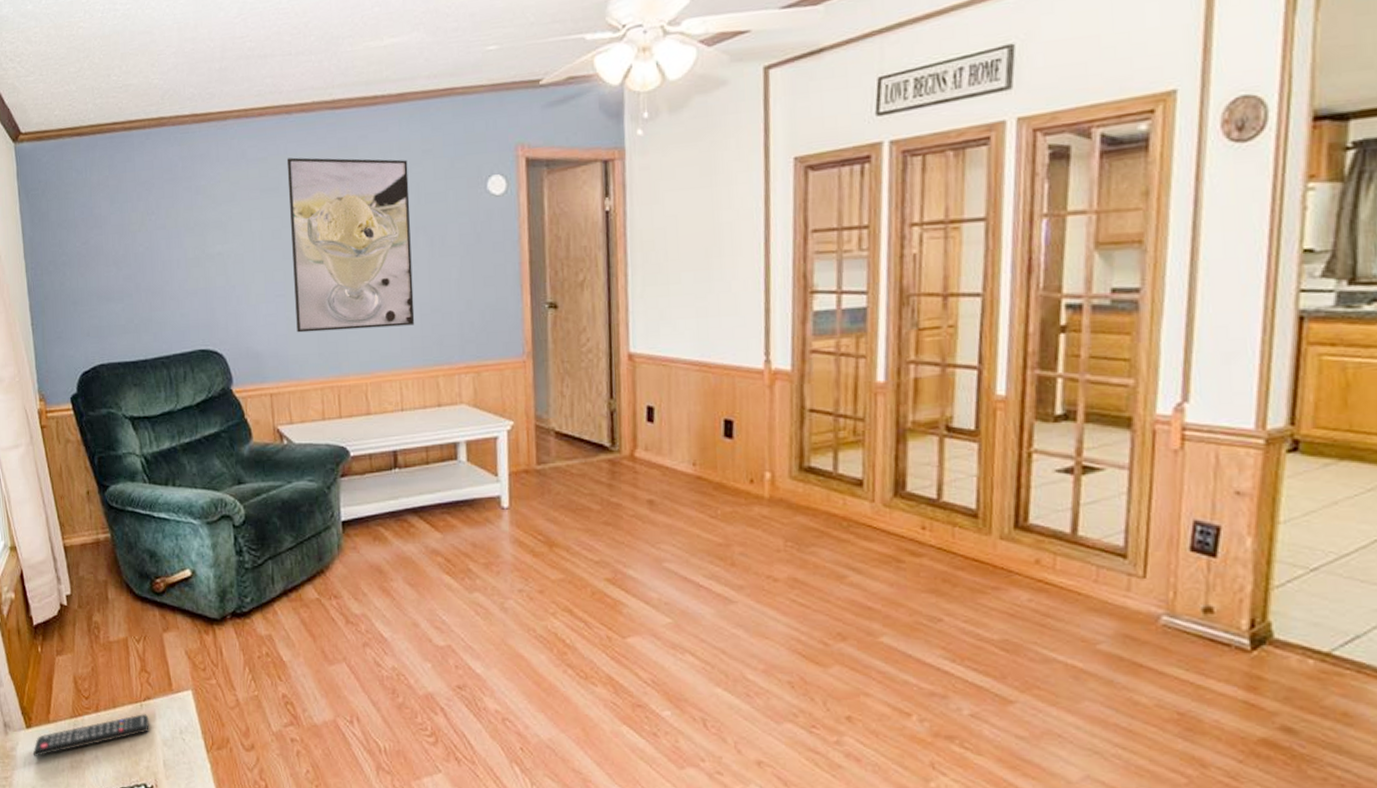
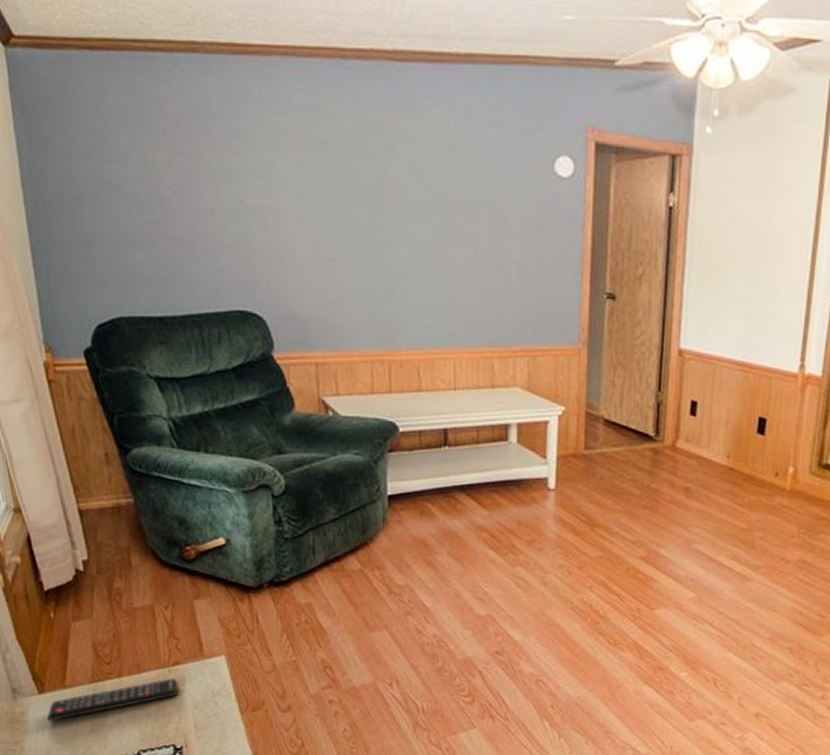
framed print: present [286,157,415,333] -> none [340,109,473,304]

